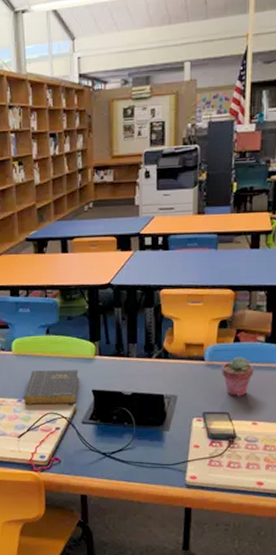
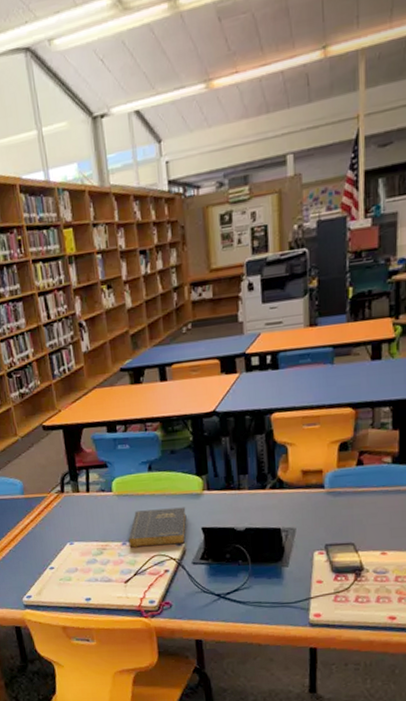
potted succulent: present [222,356,254,397] -> none [344,480,381,526]

